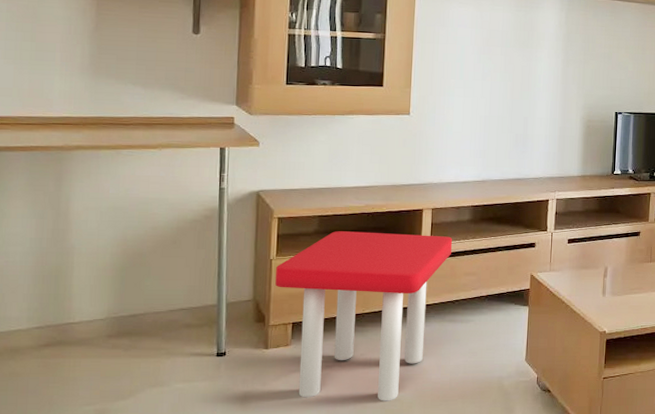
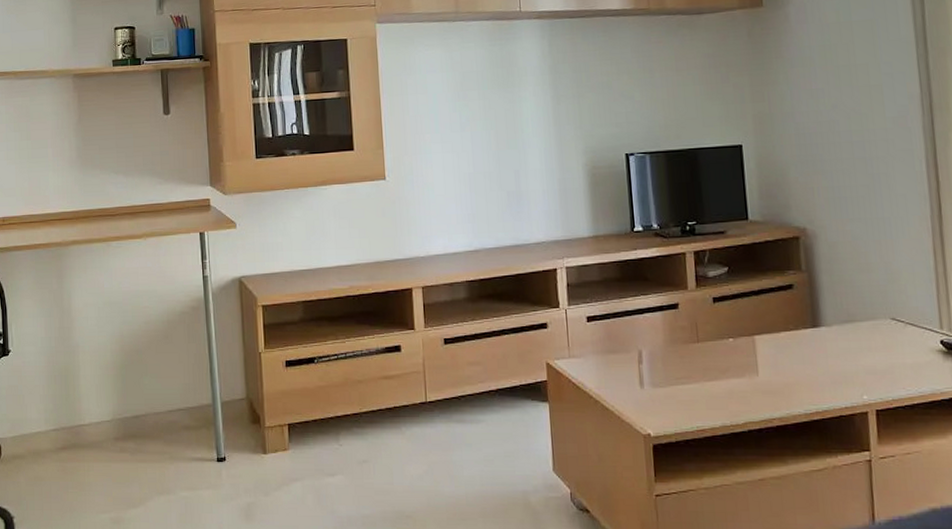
stool: present [275,231,453,401] -> none [266,317,450,518]

